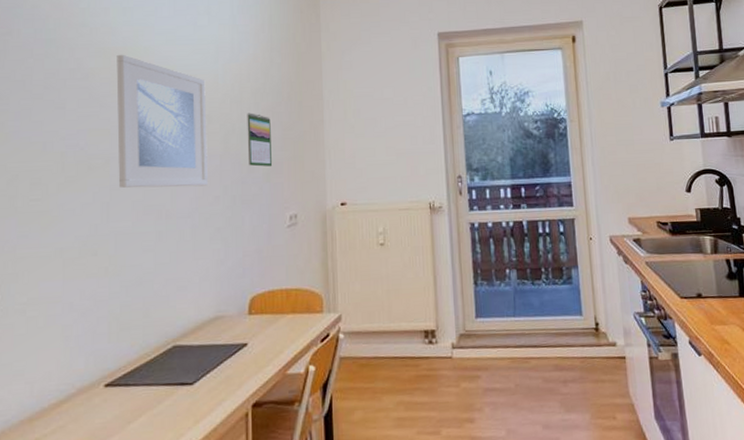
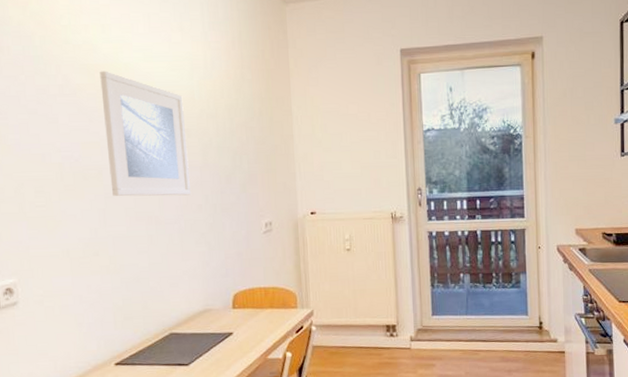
calendar: present [247,113,273,167] -> none [222,127,248,178]

